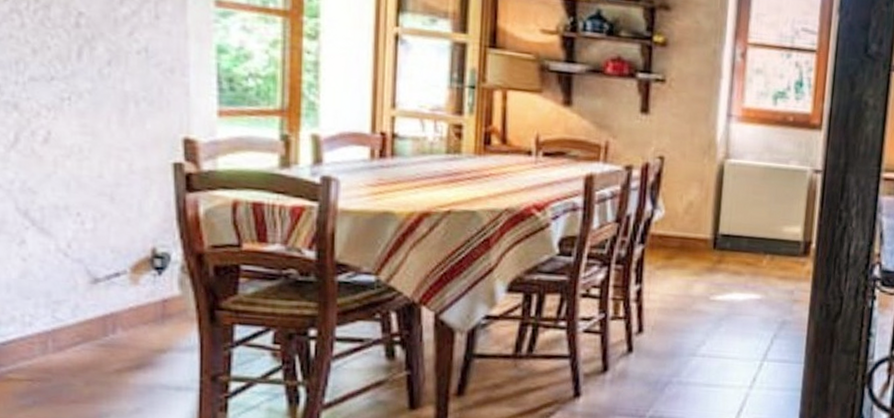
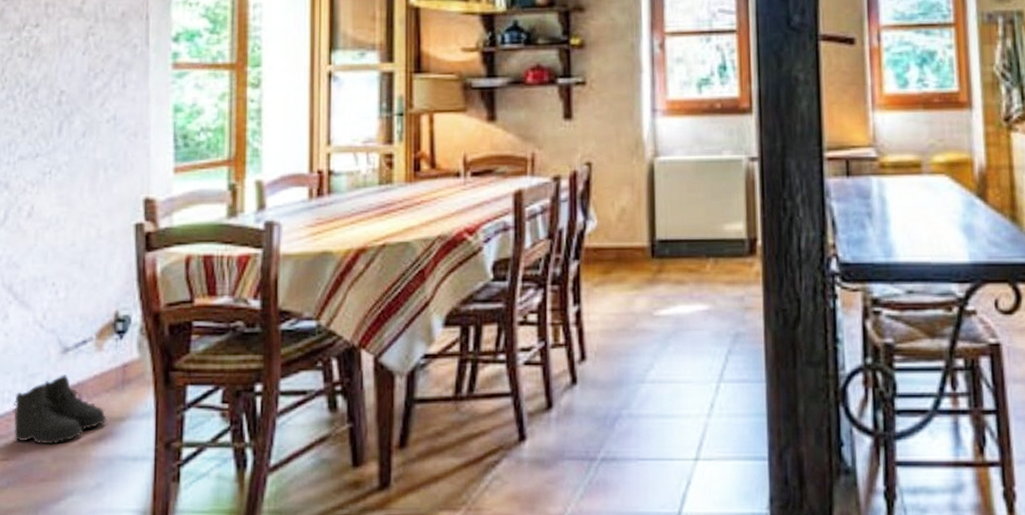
boots: none [36,304,146,370] -> present [13,374,107,445]

